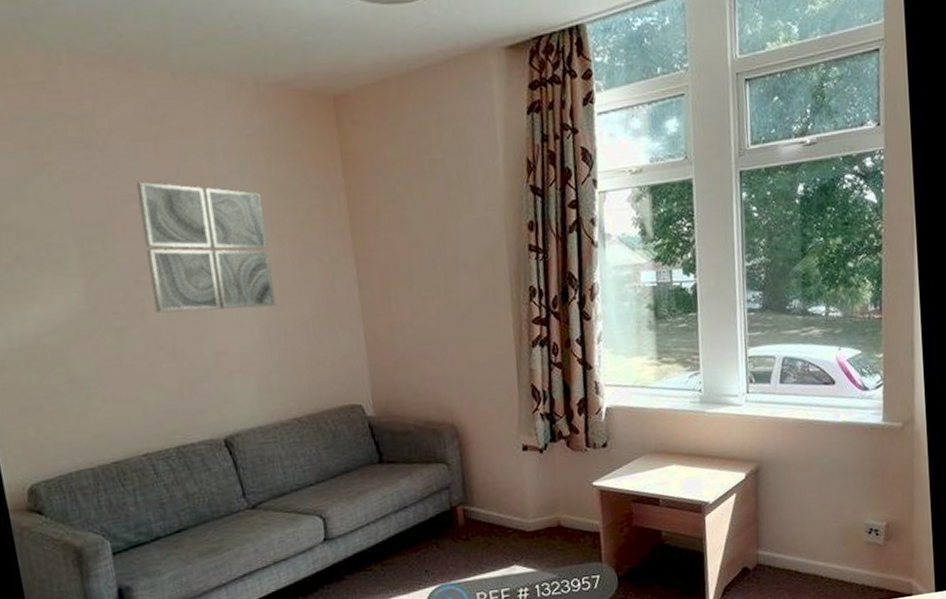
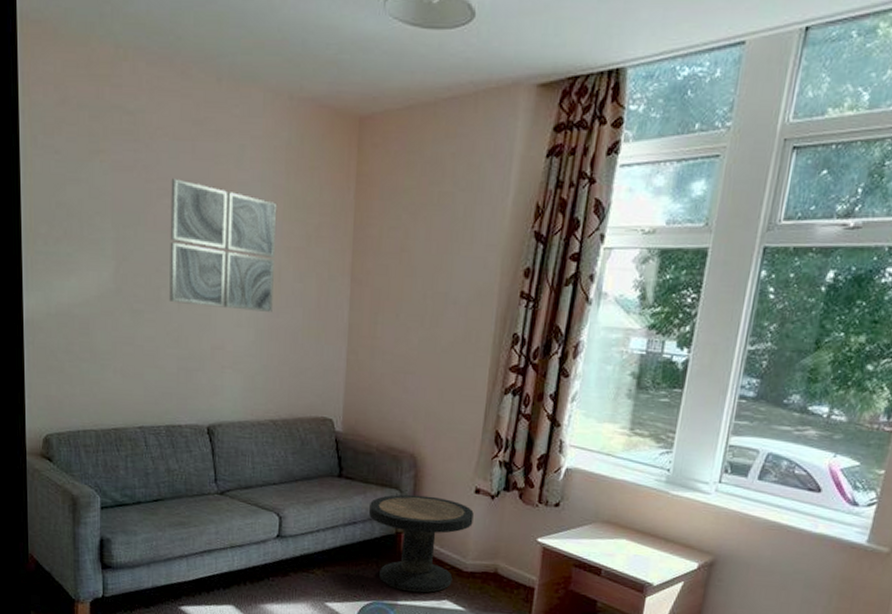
side table: none [418,462,527,566] -> present [369,494,474,593]

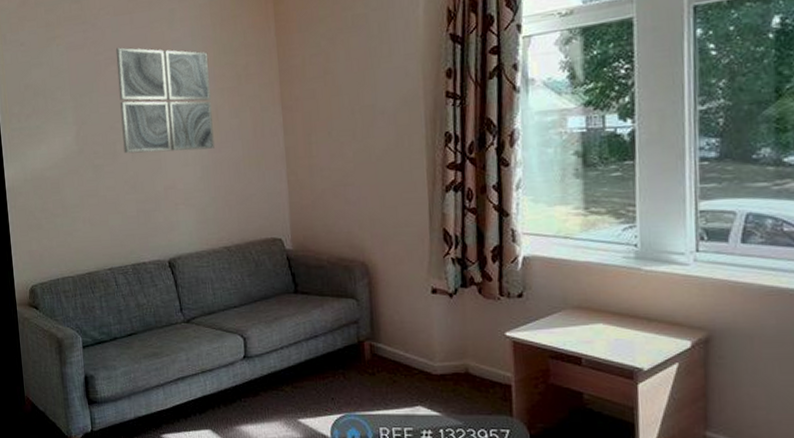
side table: present [369,494,474,593] -> none [328,301,435,401]

